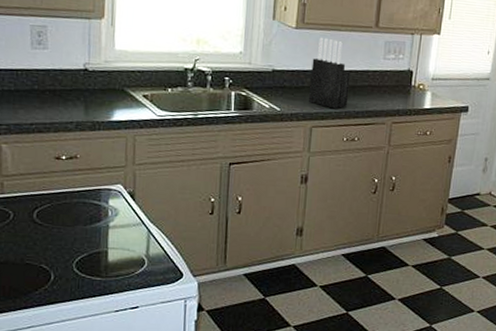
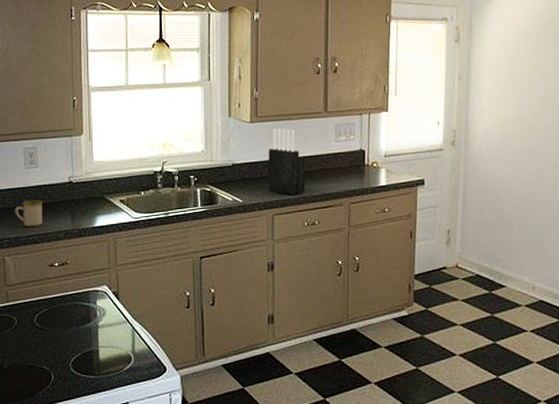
mug: none [16,83,51,115] -> present [15,199,42,228]

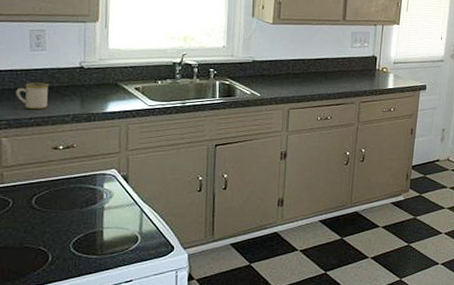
knife block: present [267,128,306,195] -> none [285,31,322,93]

